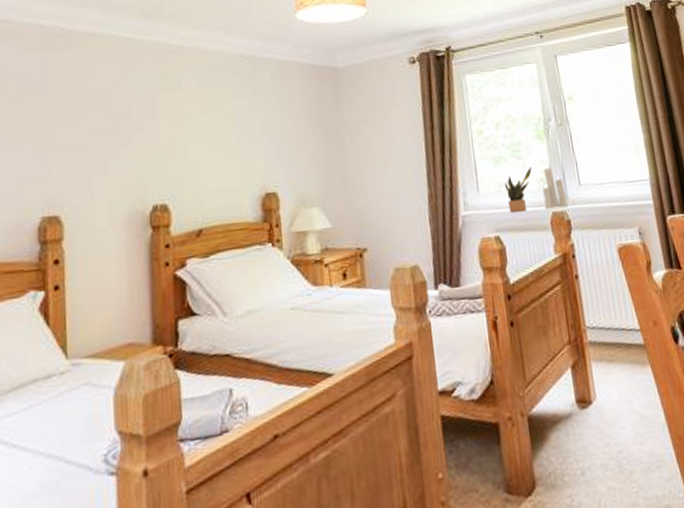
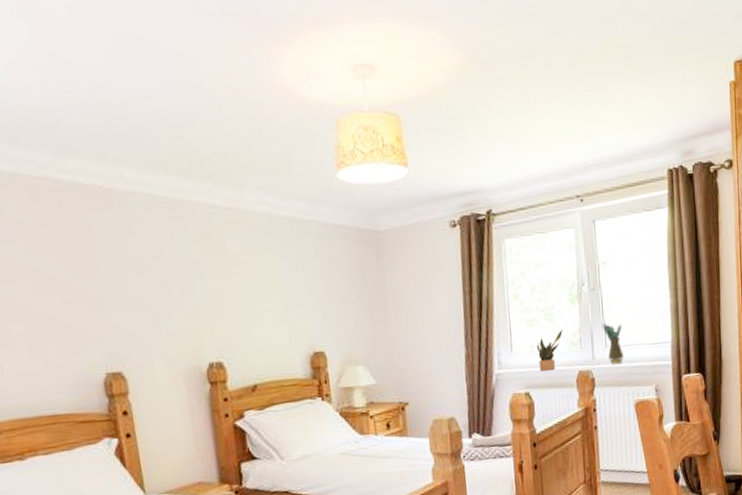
candle: present [542,163,569,210] -> none [571,326,594,369]
vase: none [572,159,600,206] -> present [601,322,624,365]

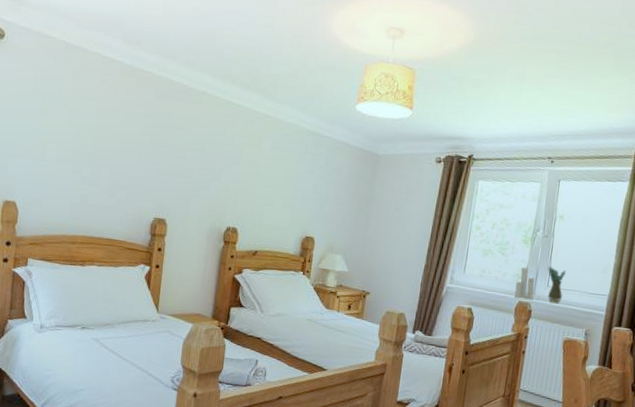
potted plant: present [536,329,563,373] -> none [485,263,512,296]
candle: none [571,326,594,369] -> present [514,263,535,300]

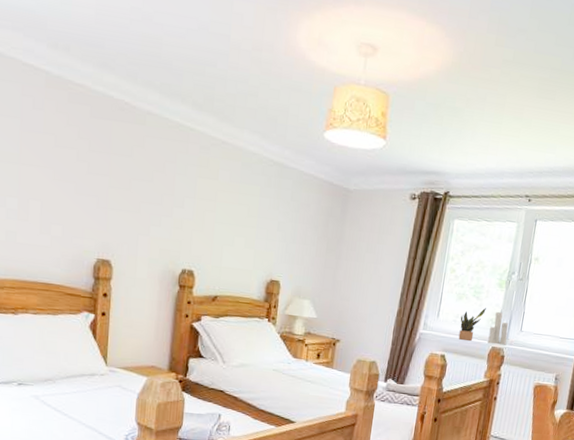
potted plant: none [485,263,512,296] -> present [458,307,486,342]
vase: present [547,265,566,304] -> none [520,309,539,349]

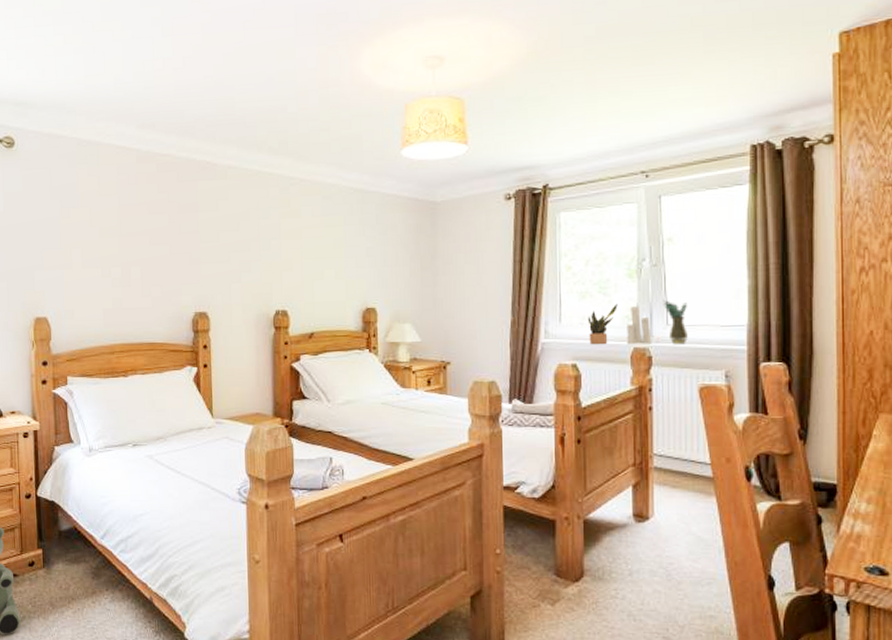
vase: none [520,309,539,349] -> present [663,299,688,345]

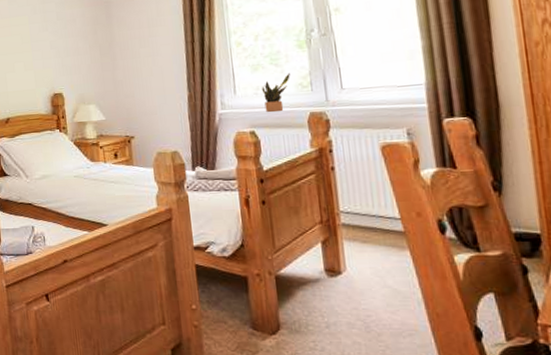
candle: present [627,301,652,345] -> none [301,69,328,110]
vase: present [663,299,688,345] -> none [335,65,364,108]

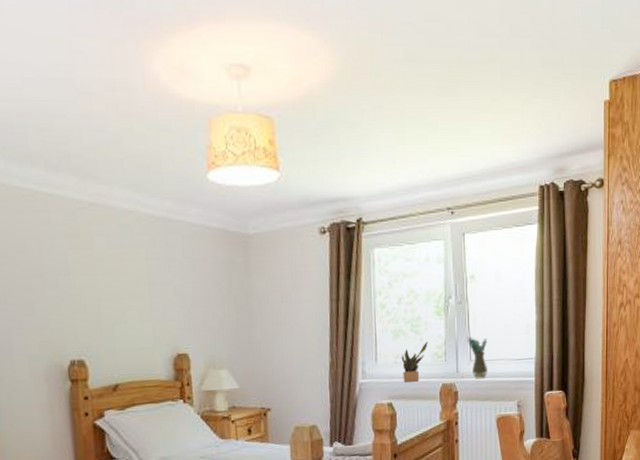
vase: none [335,65,364,108] -> present [467,336,487,379]

